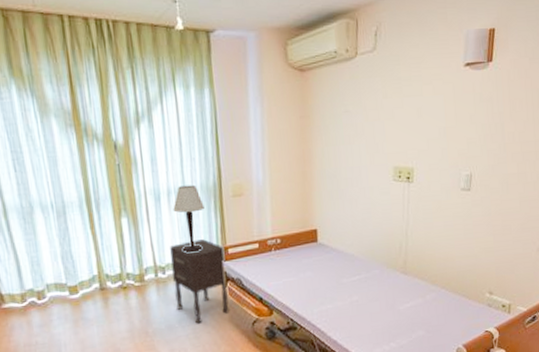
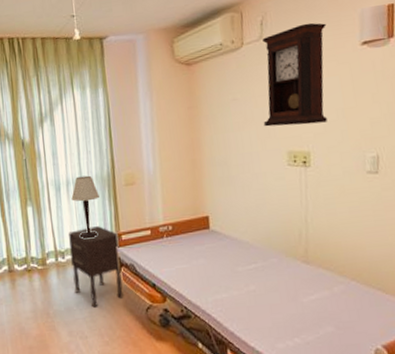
pendulum clock: none [373,38,436,142] -> present [262,22,328,127]

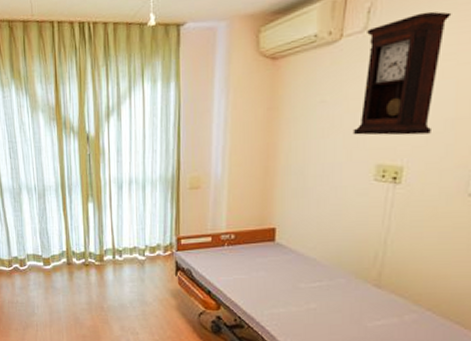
nightstand: present [69,226,124,308] -> none [127,228,180,307]
table lamp: present [71,175,99,238] -> none [133,175,162,239]

